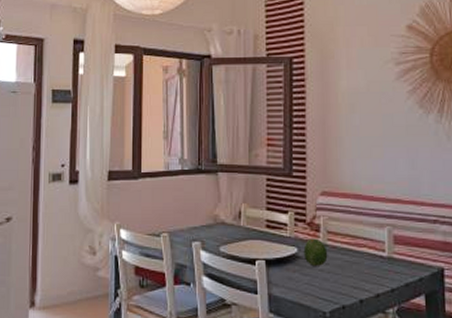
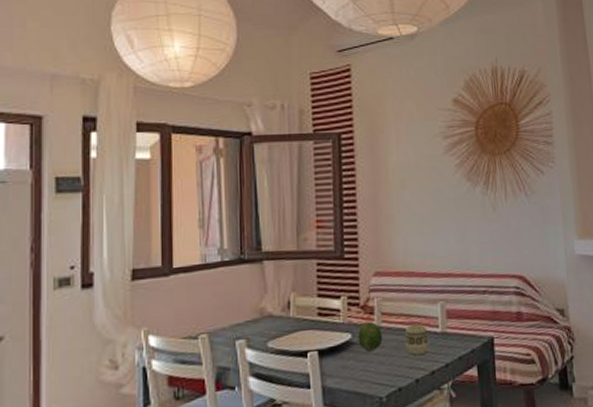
cup: none [350,246,375,276] -> present [404,324,429,355]

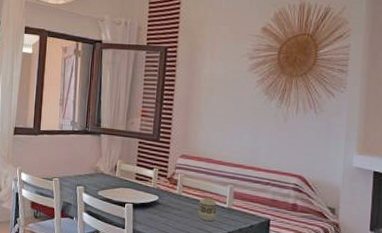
fruit: present [357,321,383,351] -> none [163,190,182,211]

